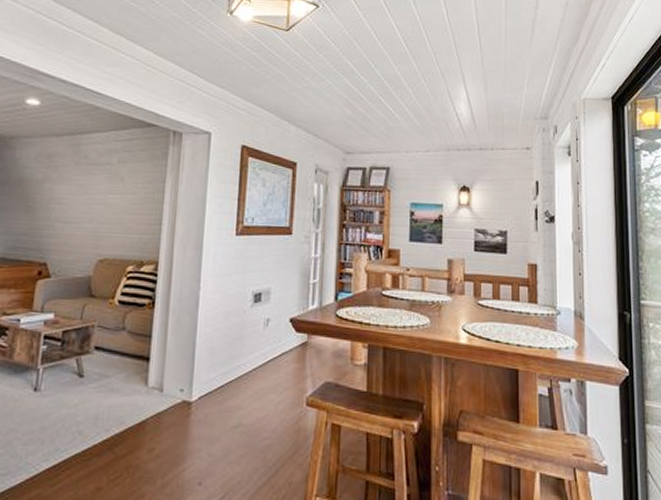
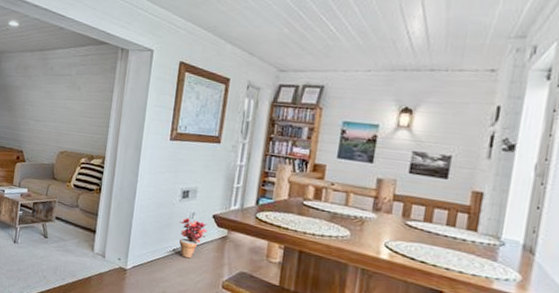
potted plant: none [253,324,285,376] -> present [179,217,208,259]

